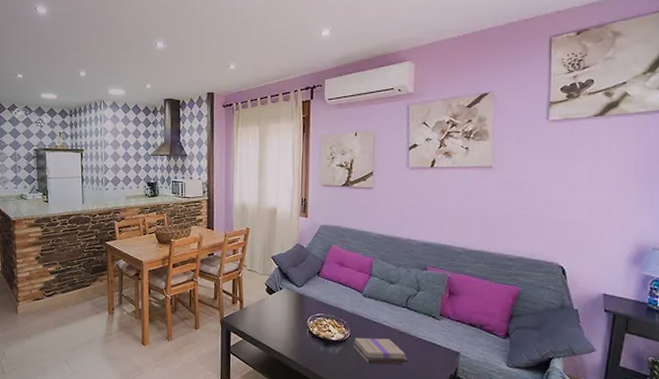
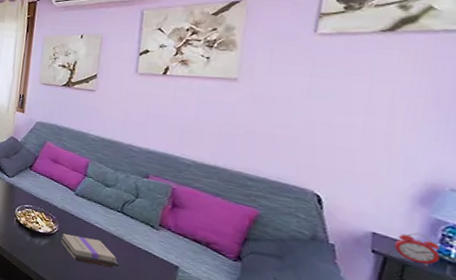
alarm clock: none [619,289,651,318] -> present [393,232,440,267]

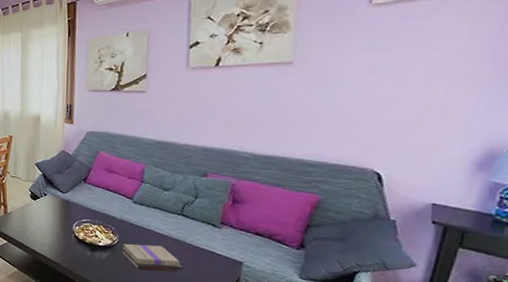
alarm clock: present [393,232,440,267] -> none [453,199,499,231]

